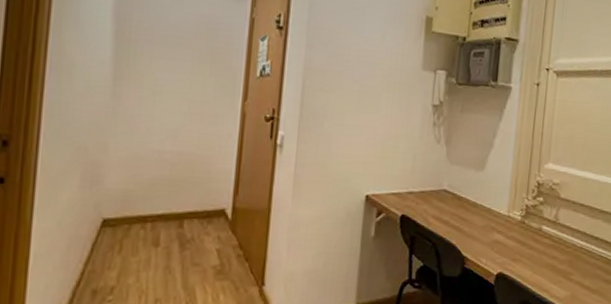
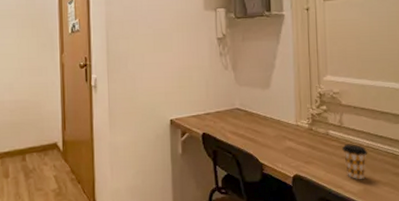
coffee cup: none [554,243,581,284] -> present [342,144,368,179]

